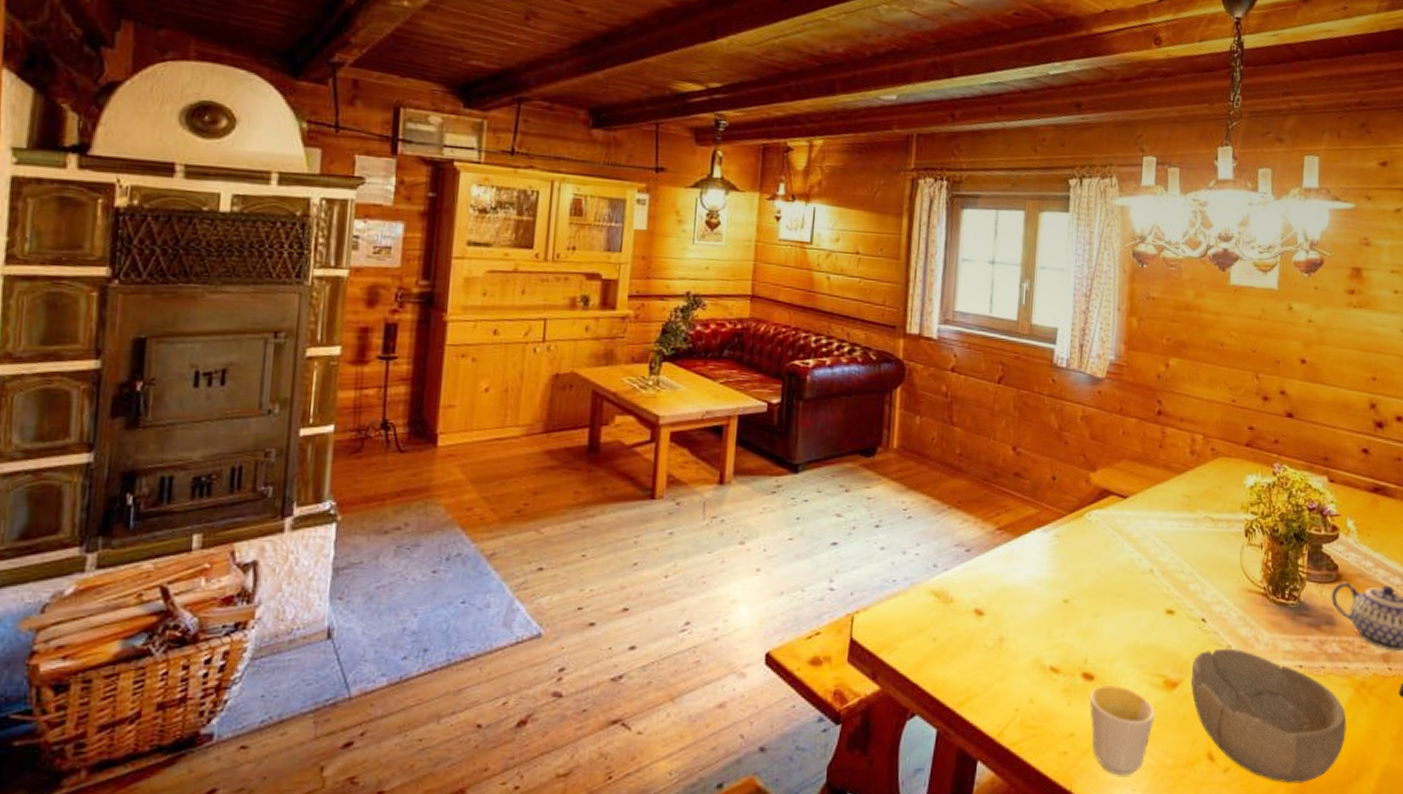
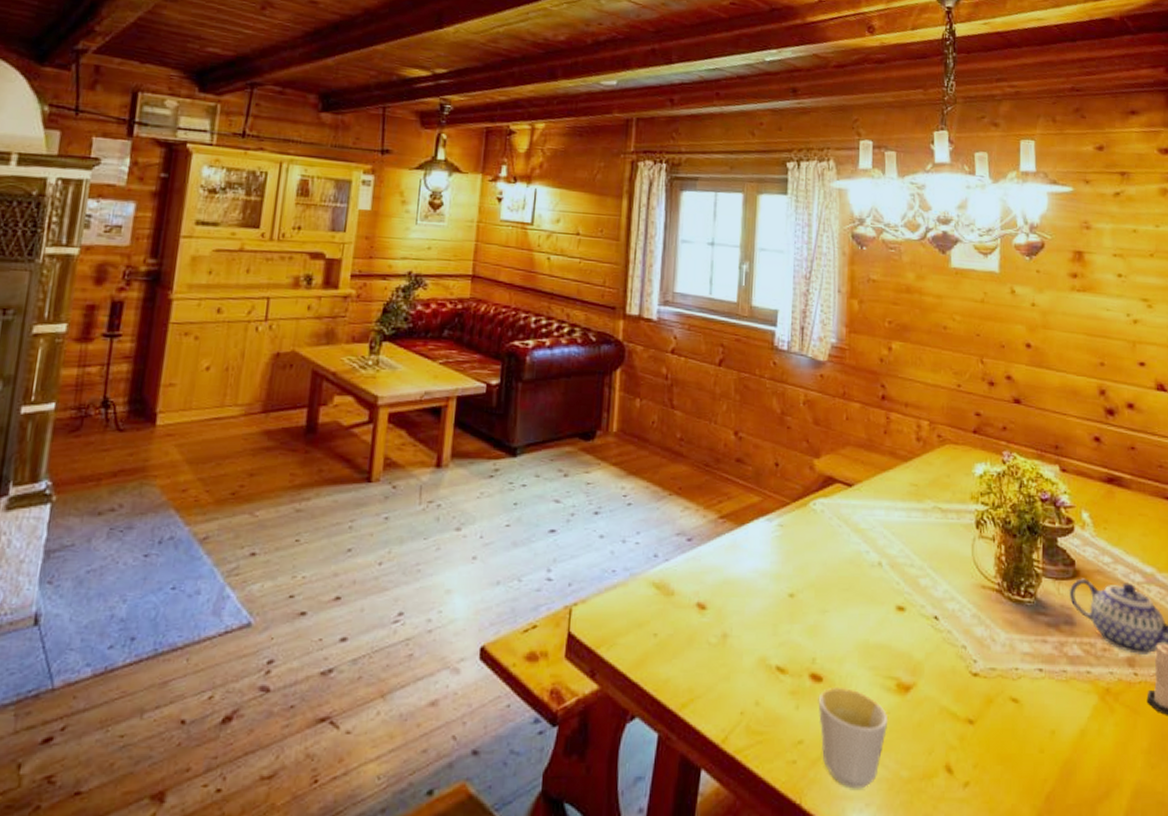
bowl: present [1190,648,1347,783] -> none [924,648,1093,801]

